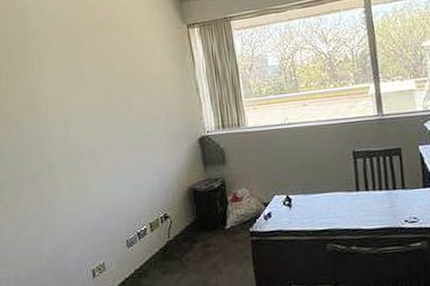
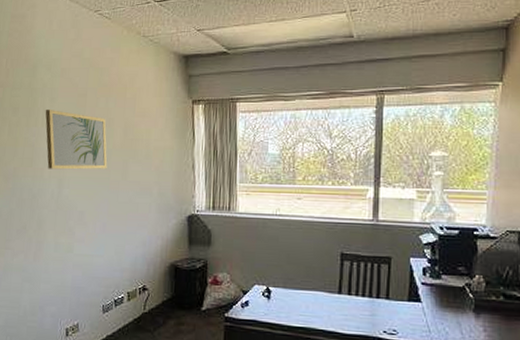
wall art: none [40,53,112,113] -> present [45,110,107,170]

